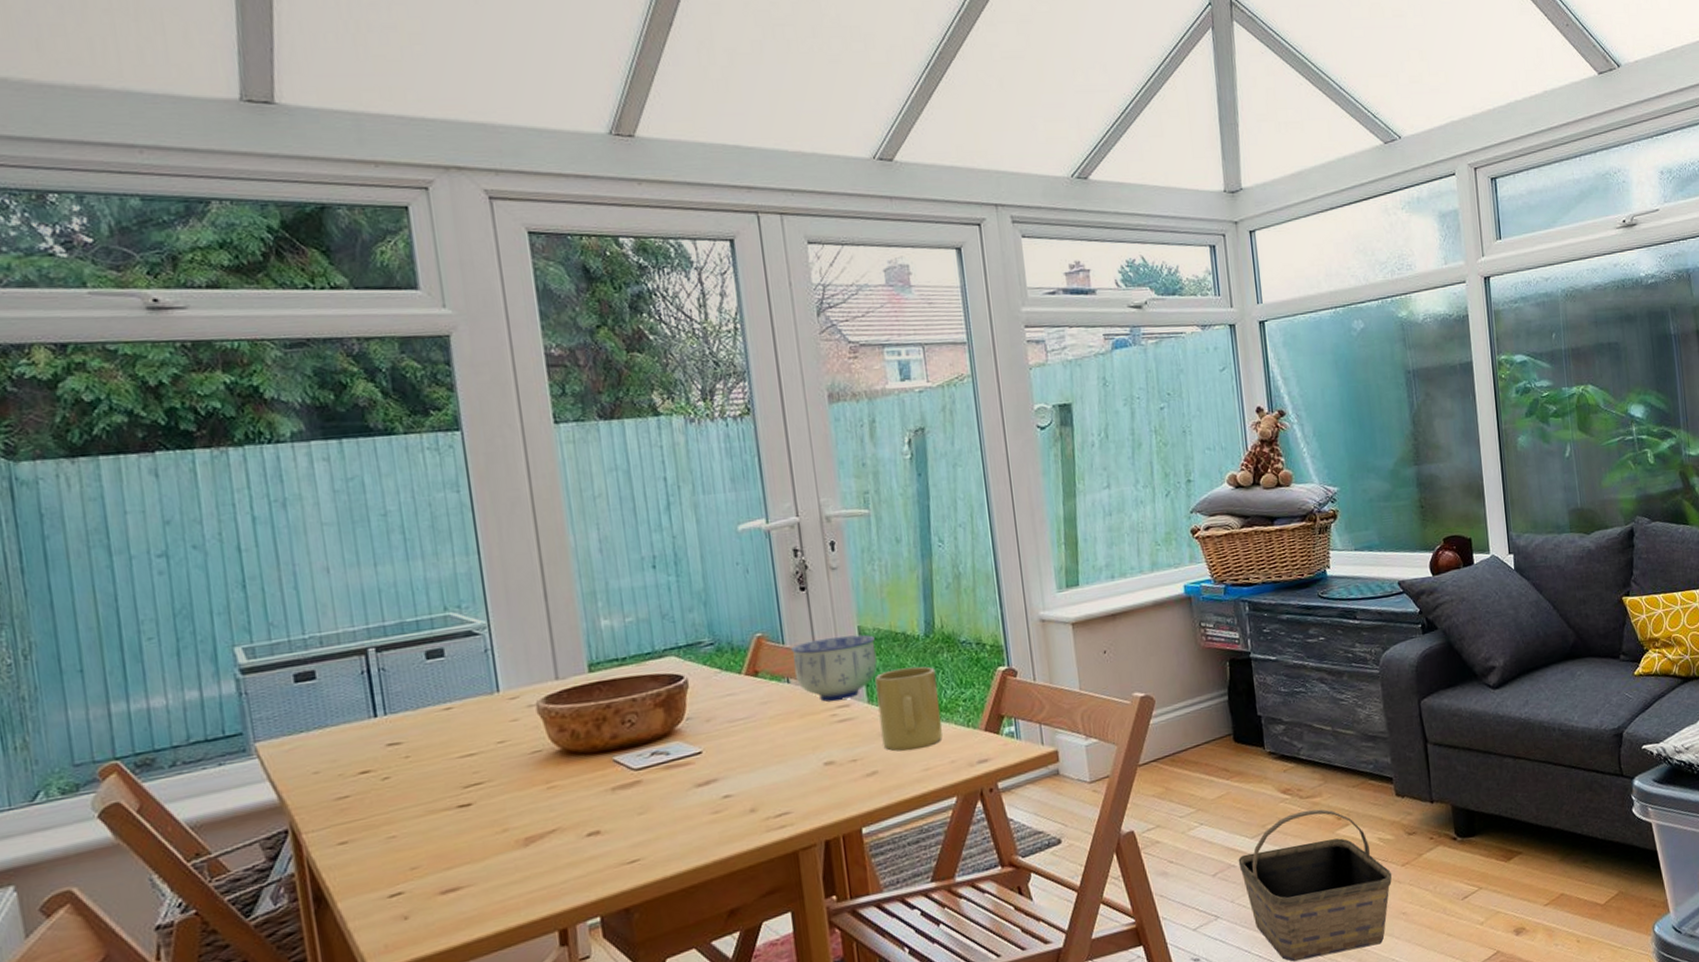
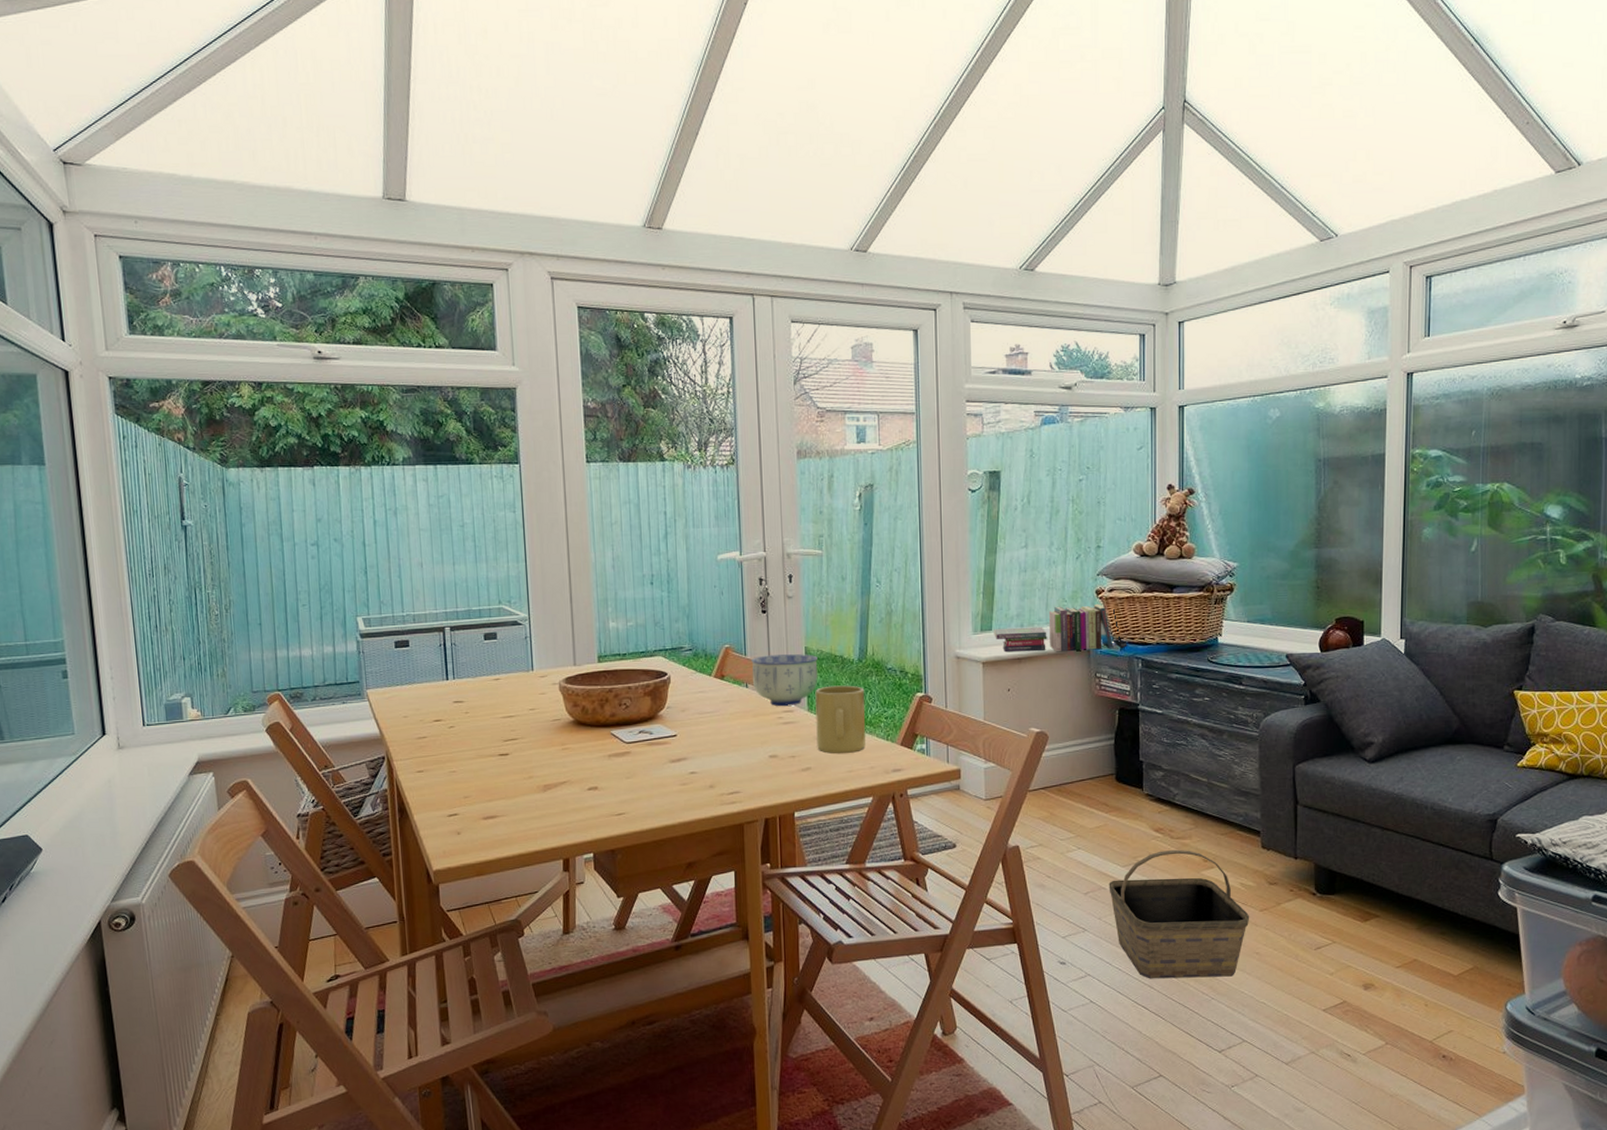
books: none [1081,576,1143,608] -> present [993,627,1047,651]
books: none [1140,544,1231,603] -> present [1048,603,1127,652]

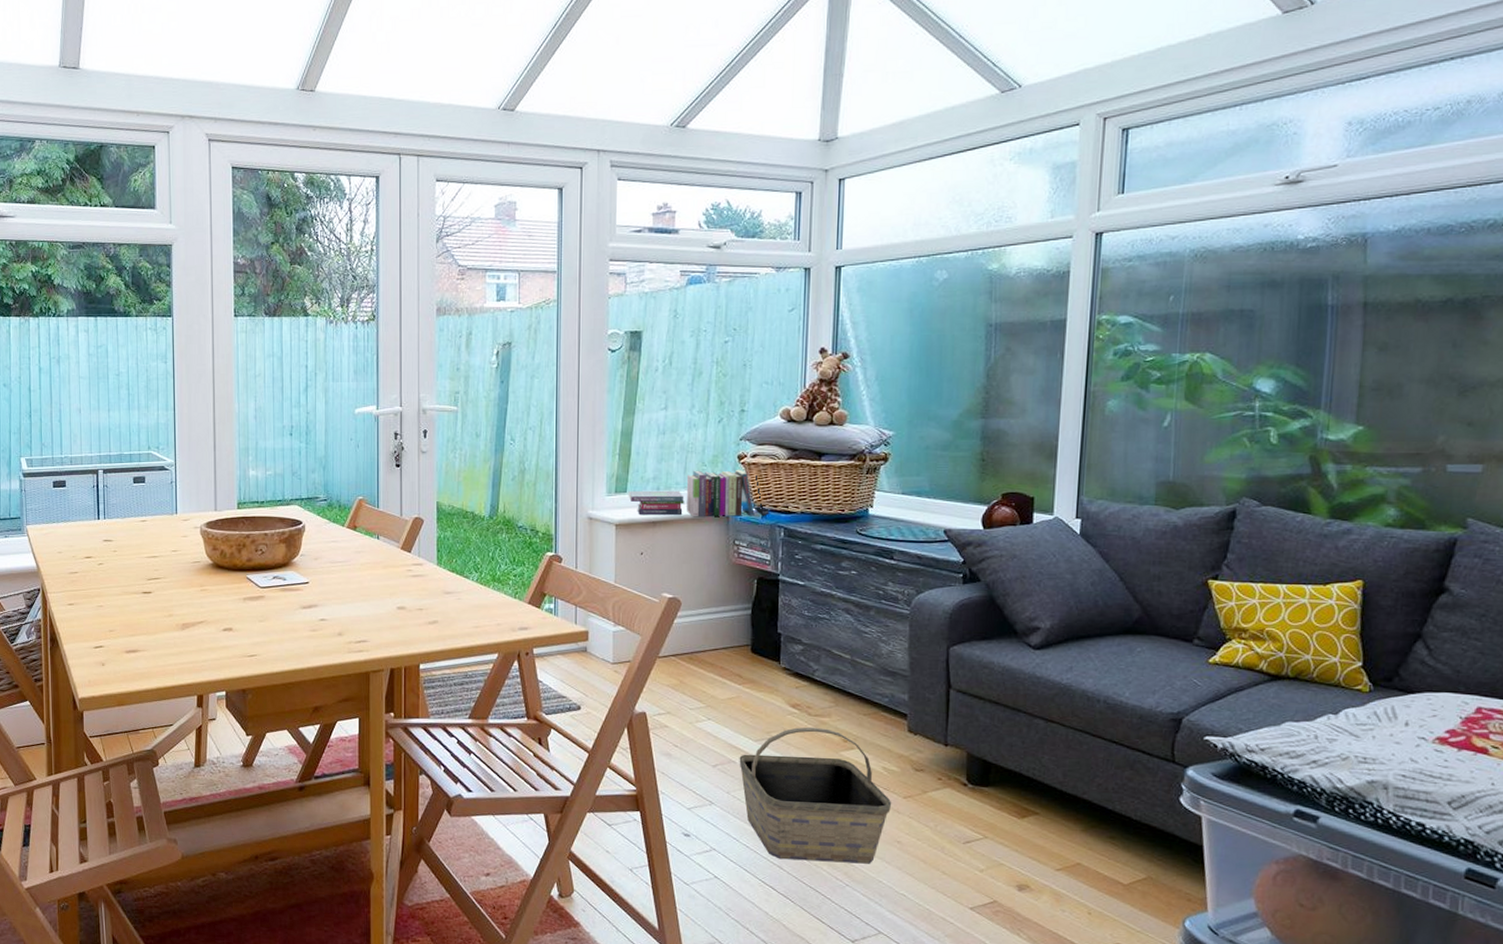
bowl: present [751,653,818,706] -> none [383,507,449,559]
cup: present [815,685,867,754] -> none [445,541,495,610]

